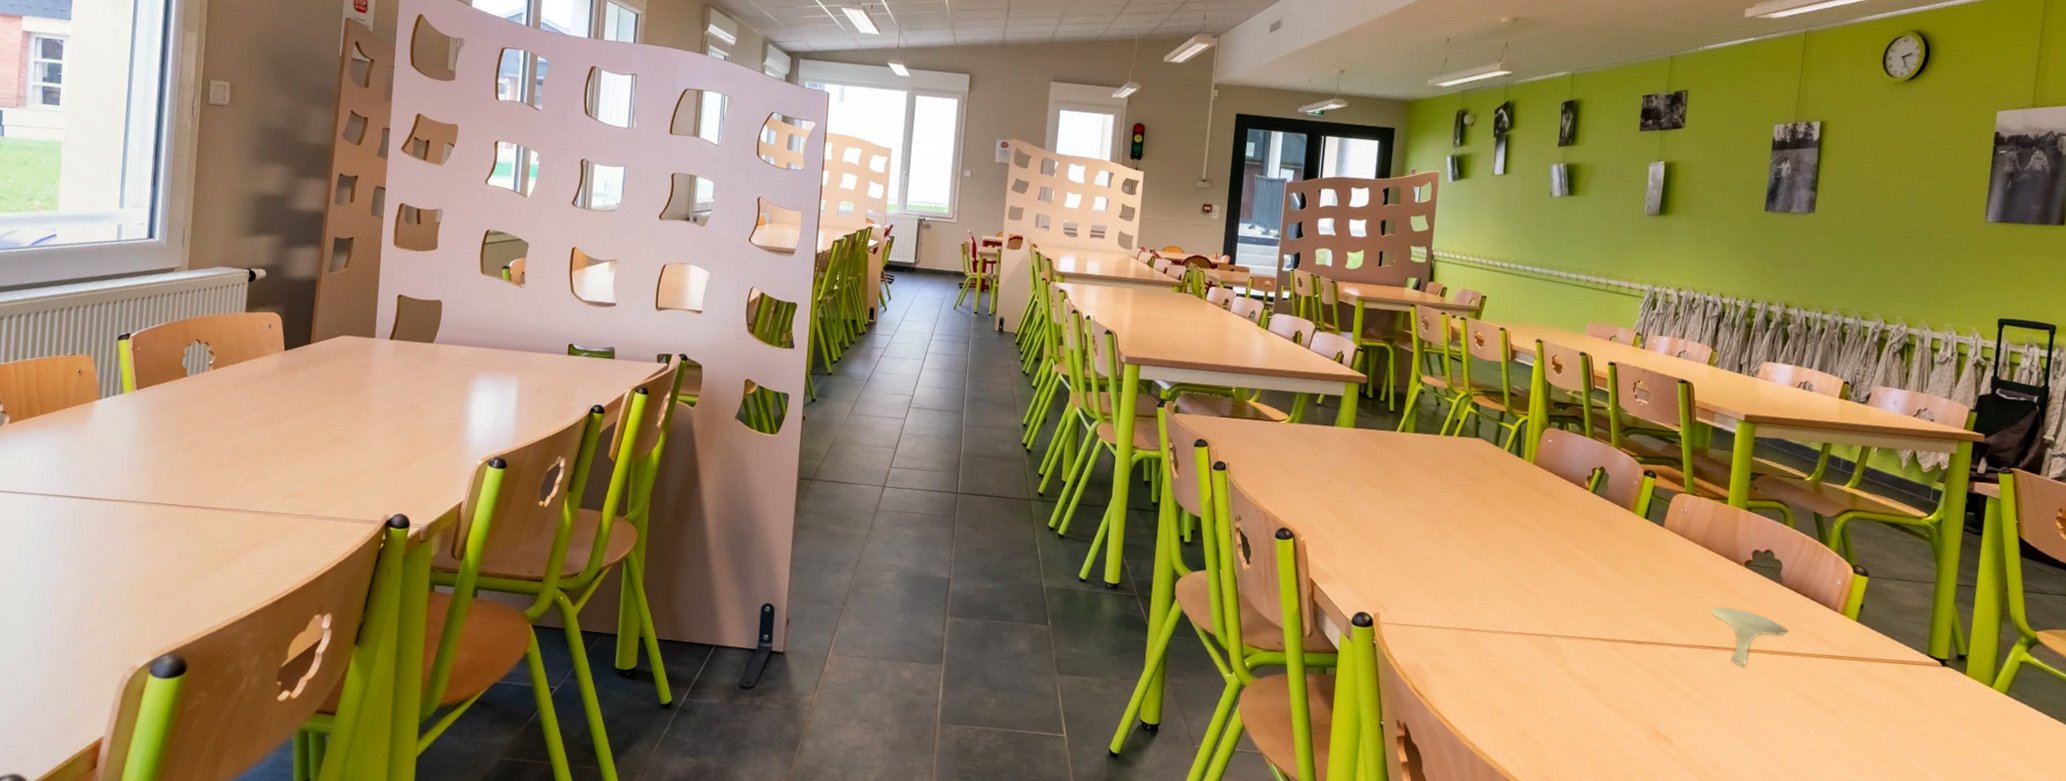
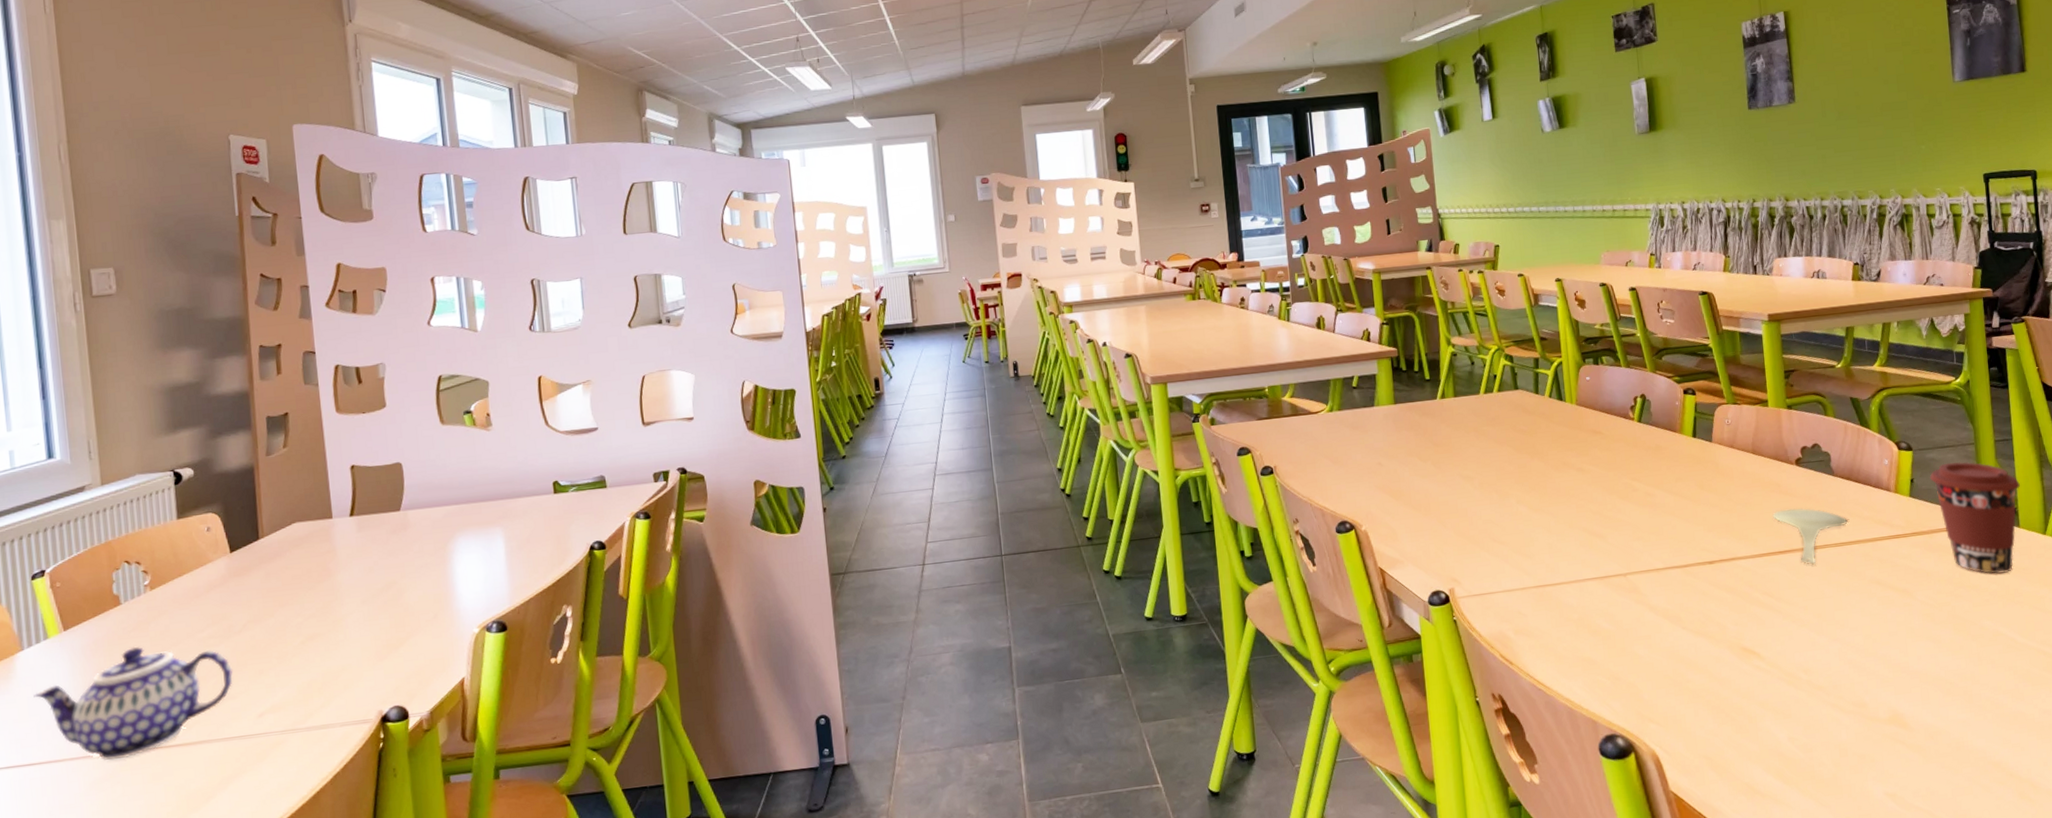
teapot: none [103,415,270,510] -> present [33,646,233,761]
coffee cup: none [1881,596,1975,717] -> present [1929,461,2020,574]

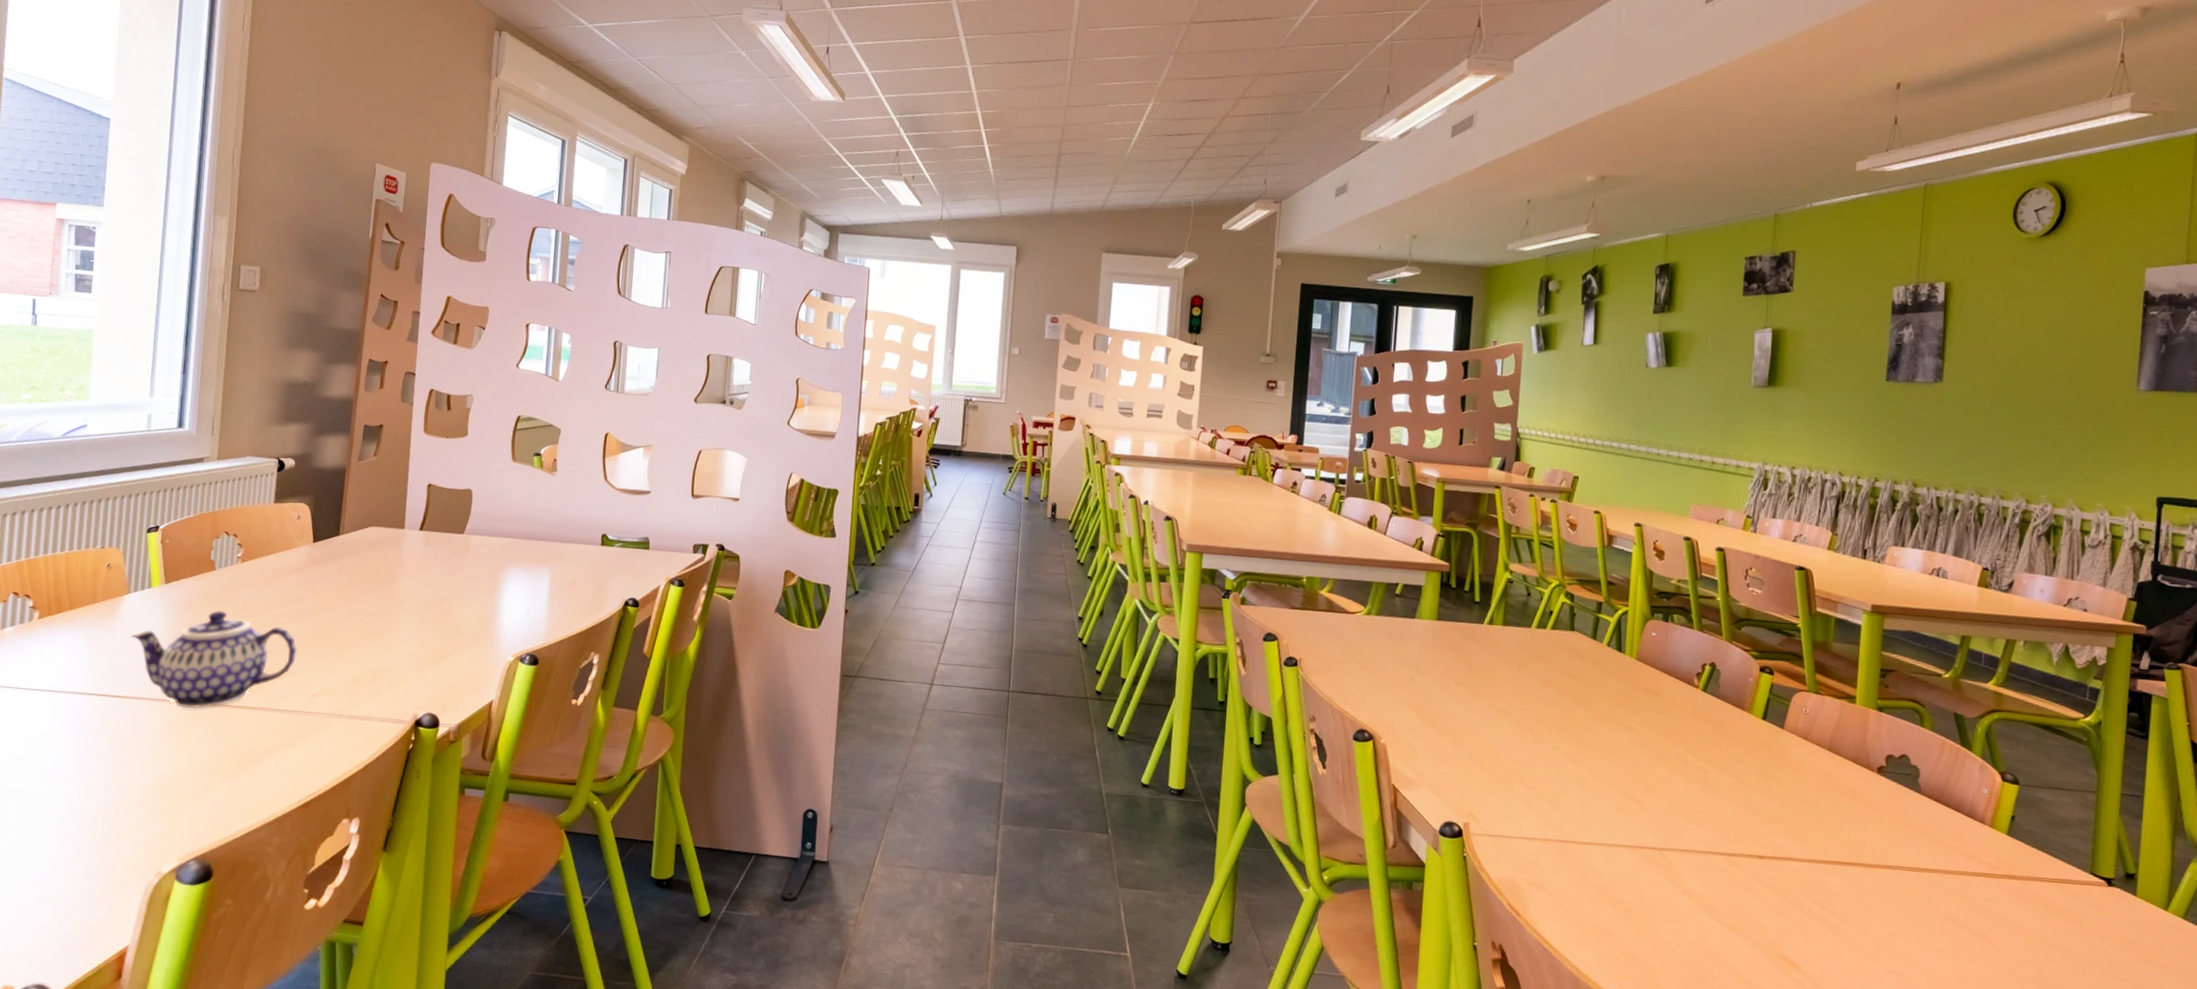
spoon: present [1772,508,1848,565] -> none [1841,818,1928,885]
coffee cup: present [1929,461,2020,574] -> none [2034,807,2145,943]

